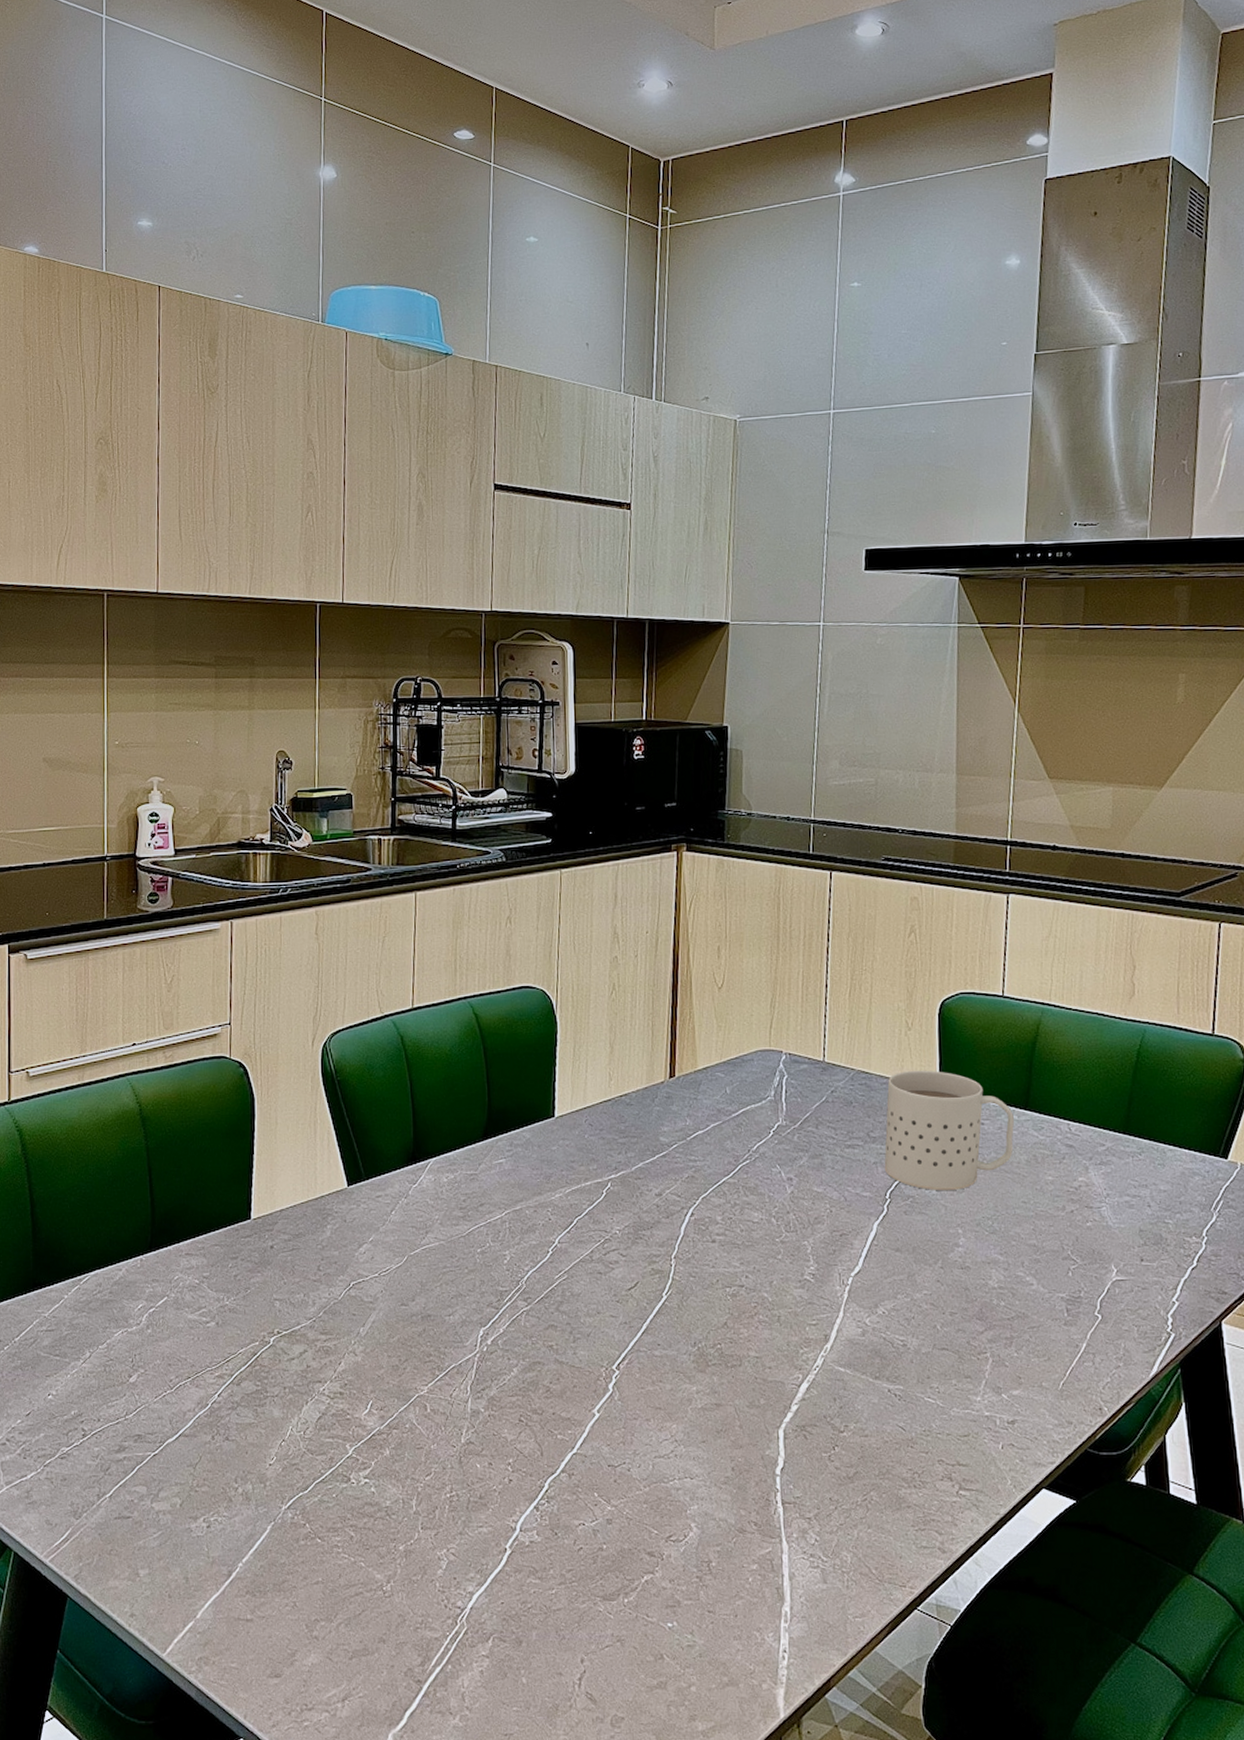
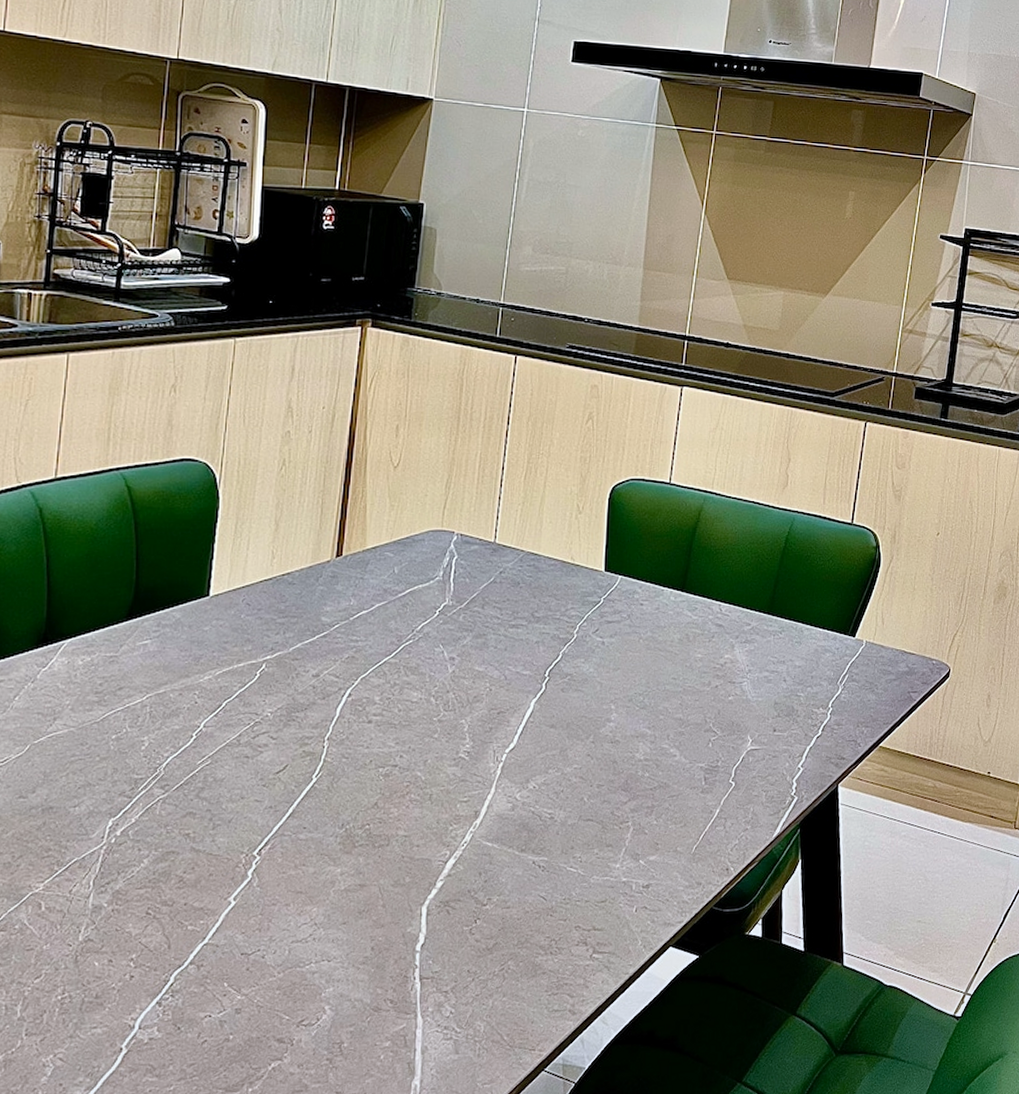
mug: present [884,1070,1014,1191] -> none [545,552,671,669]

